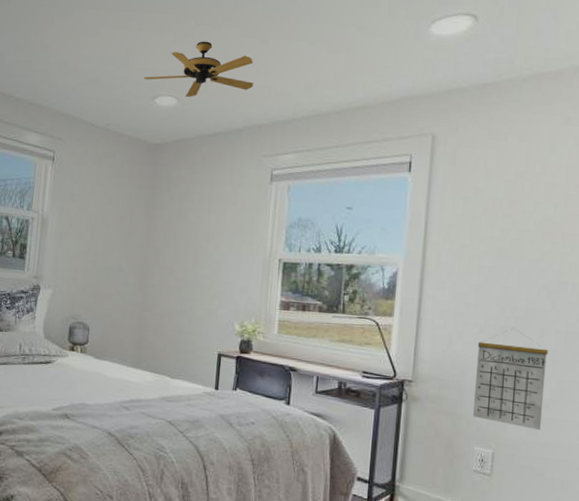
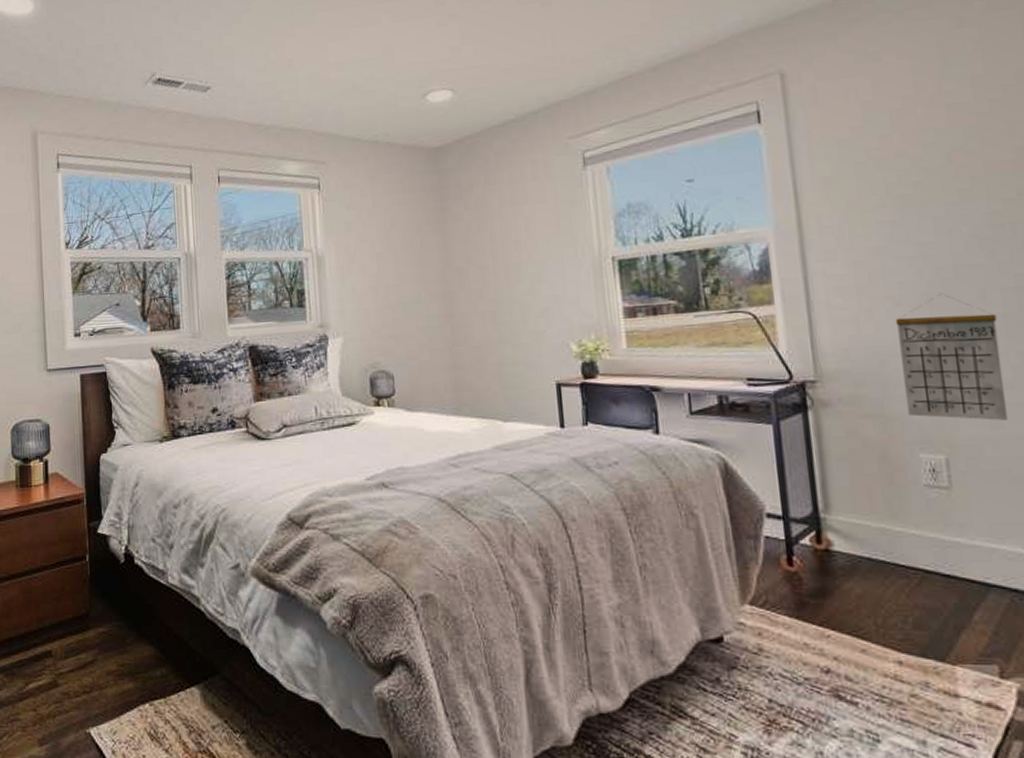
ceiling fan: present [143,41,254,97] -> none [408,18,542,87]

